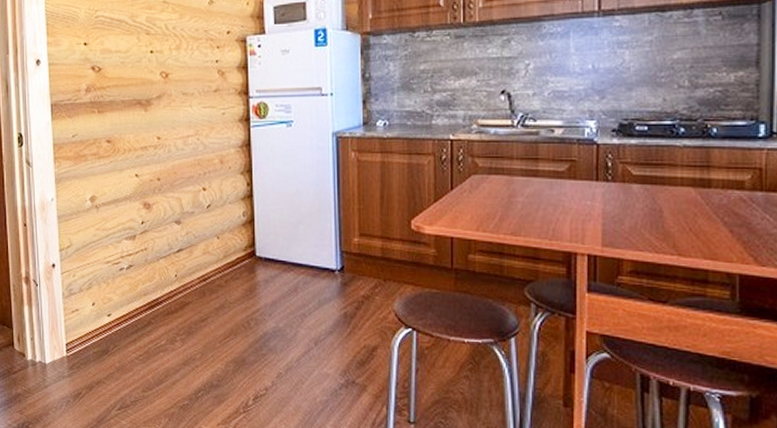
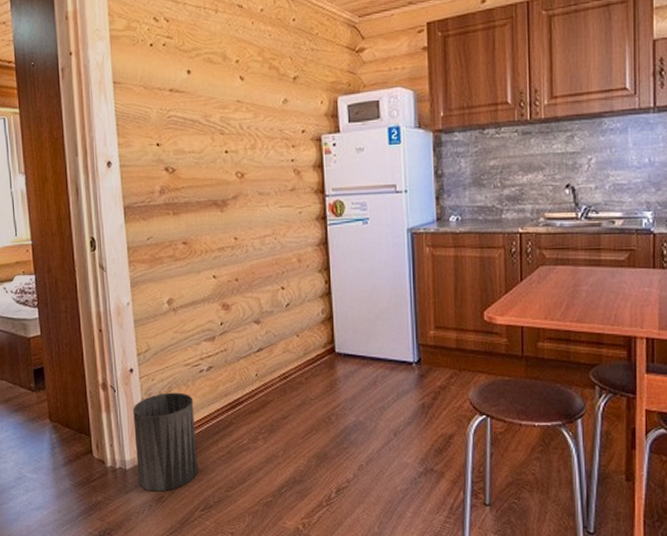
trash can: none [54,289,115,388] -> present [133,393,198,492]

